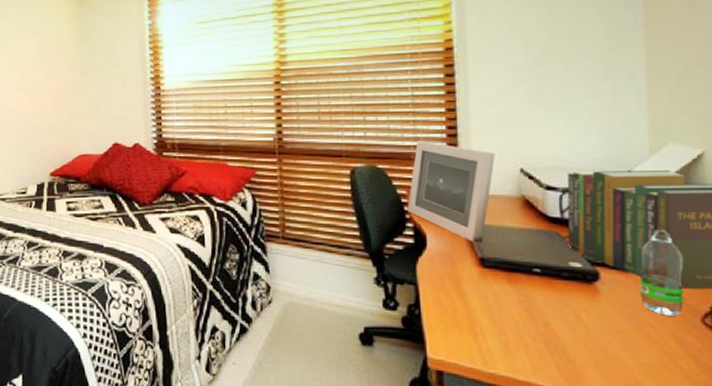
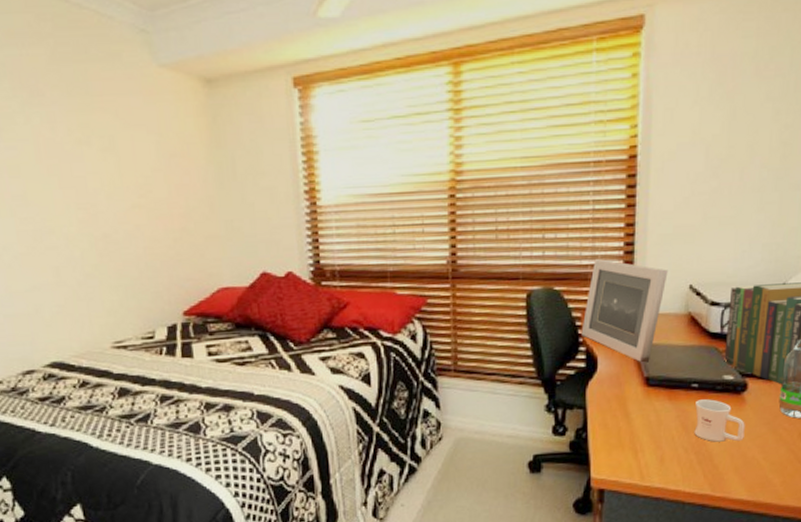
mug: none [540,286,602,336] -> present [694,399,745,442]

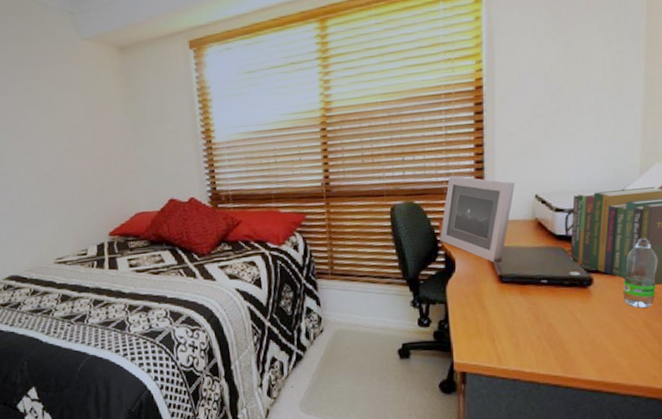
mug: present [694,399,745,442] -> none [545,293,592,330]

